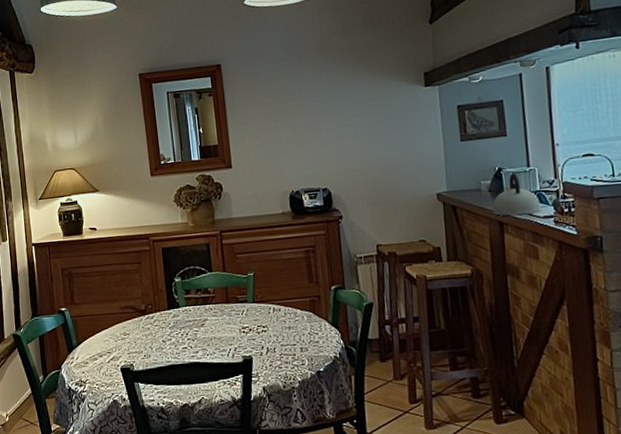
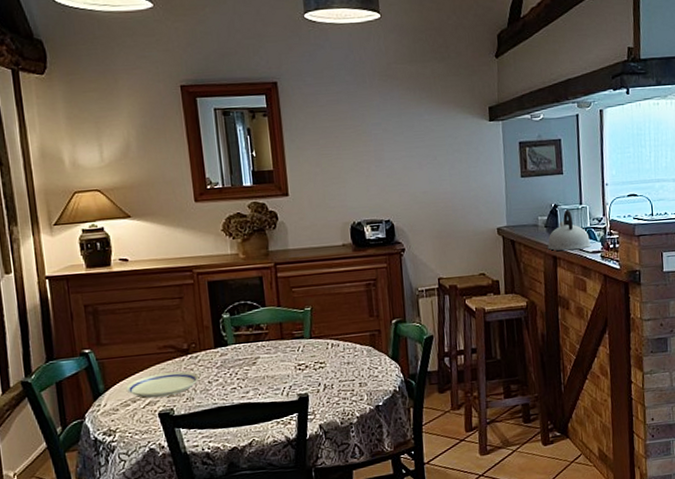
plate: none [94,330,154,354] -> present [126,371,199,399]

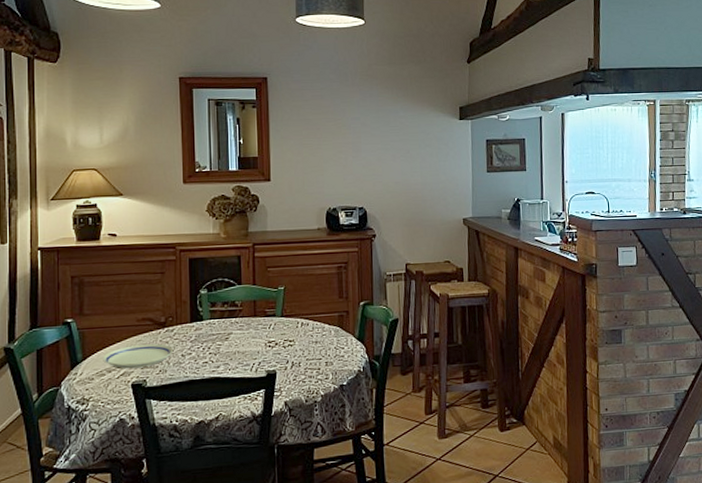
kettle: present [547,209,592,251] -> none [509,203,551,243]

